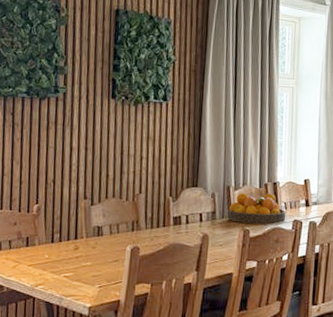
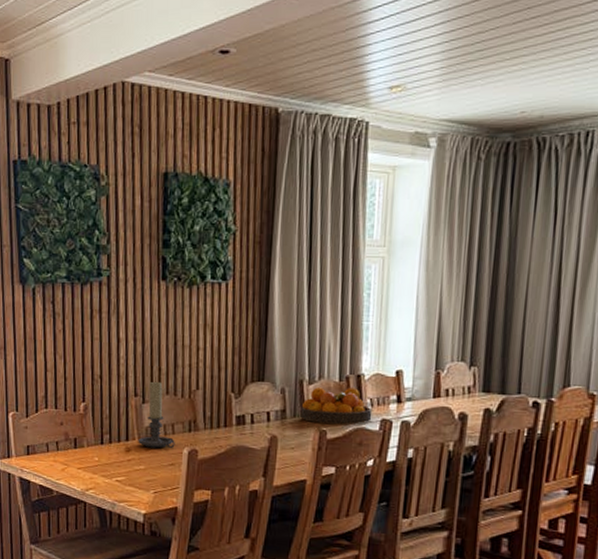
candle holder: none [86,186,120,246] -> present [138,381,175,449]

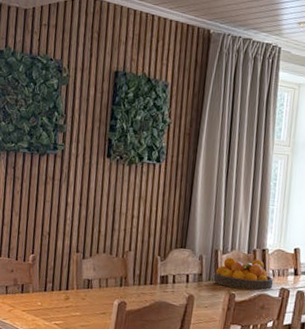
candle holder: present [138,381,175,449] -> none [76,241,108,299]

